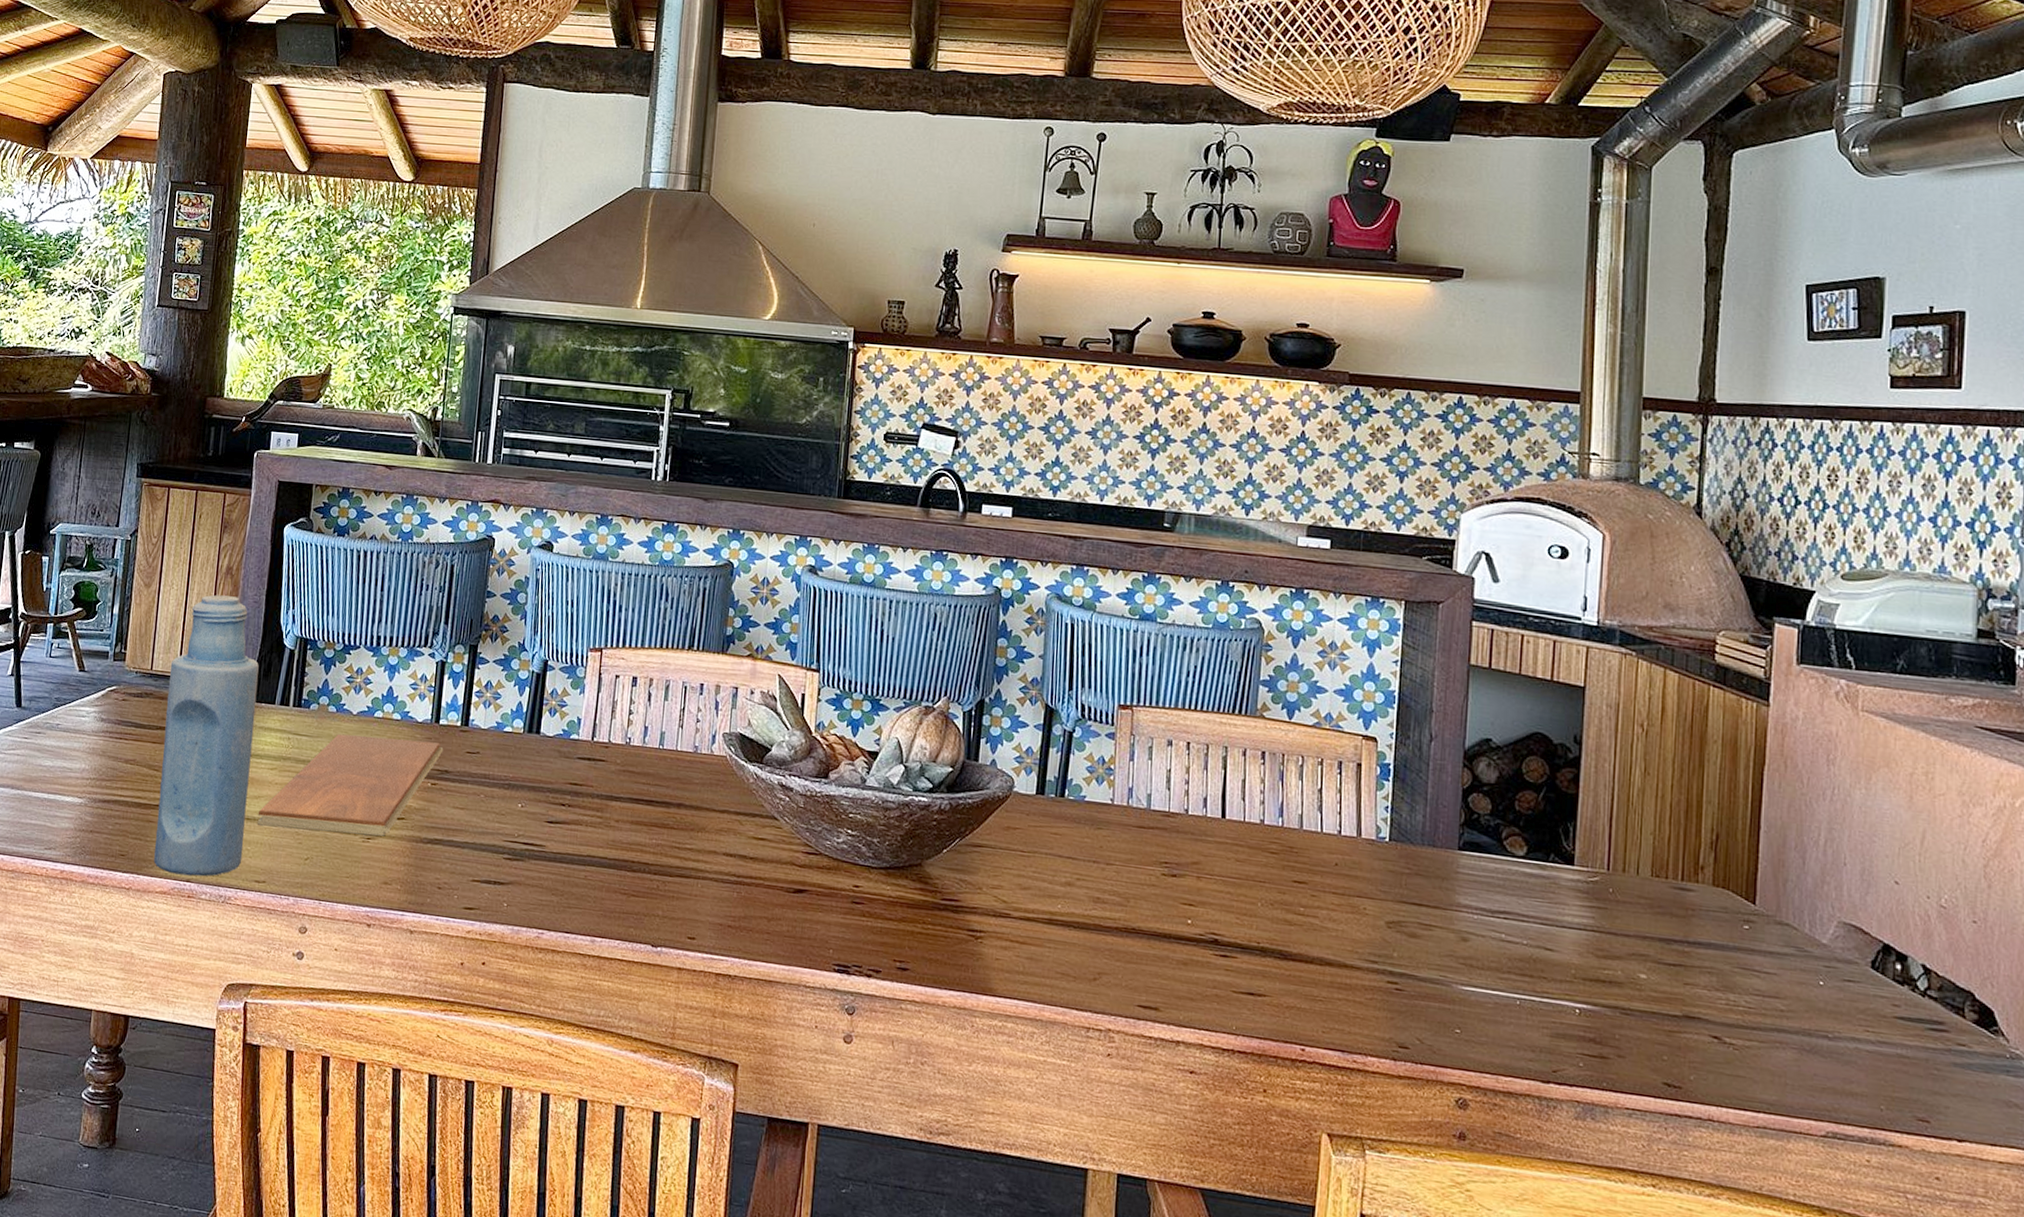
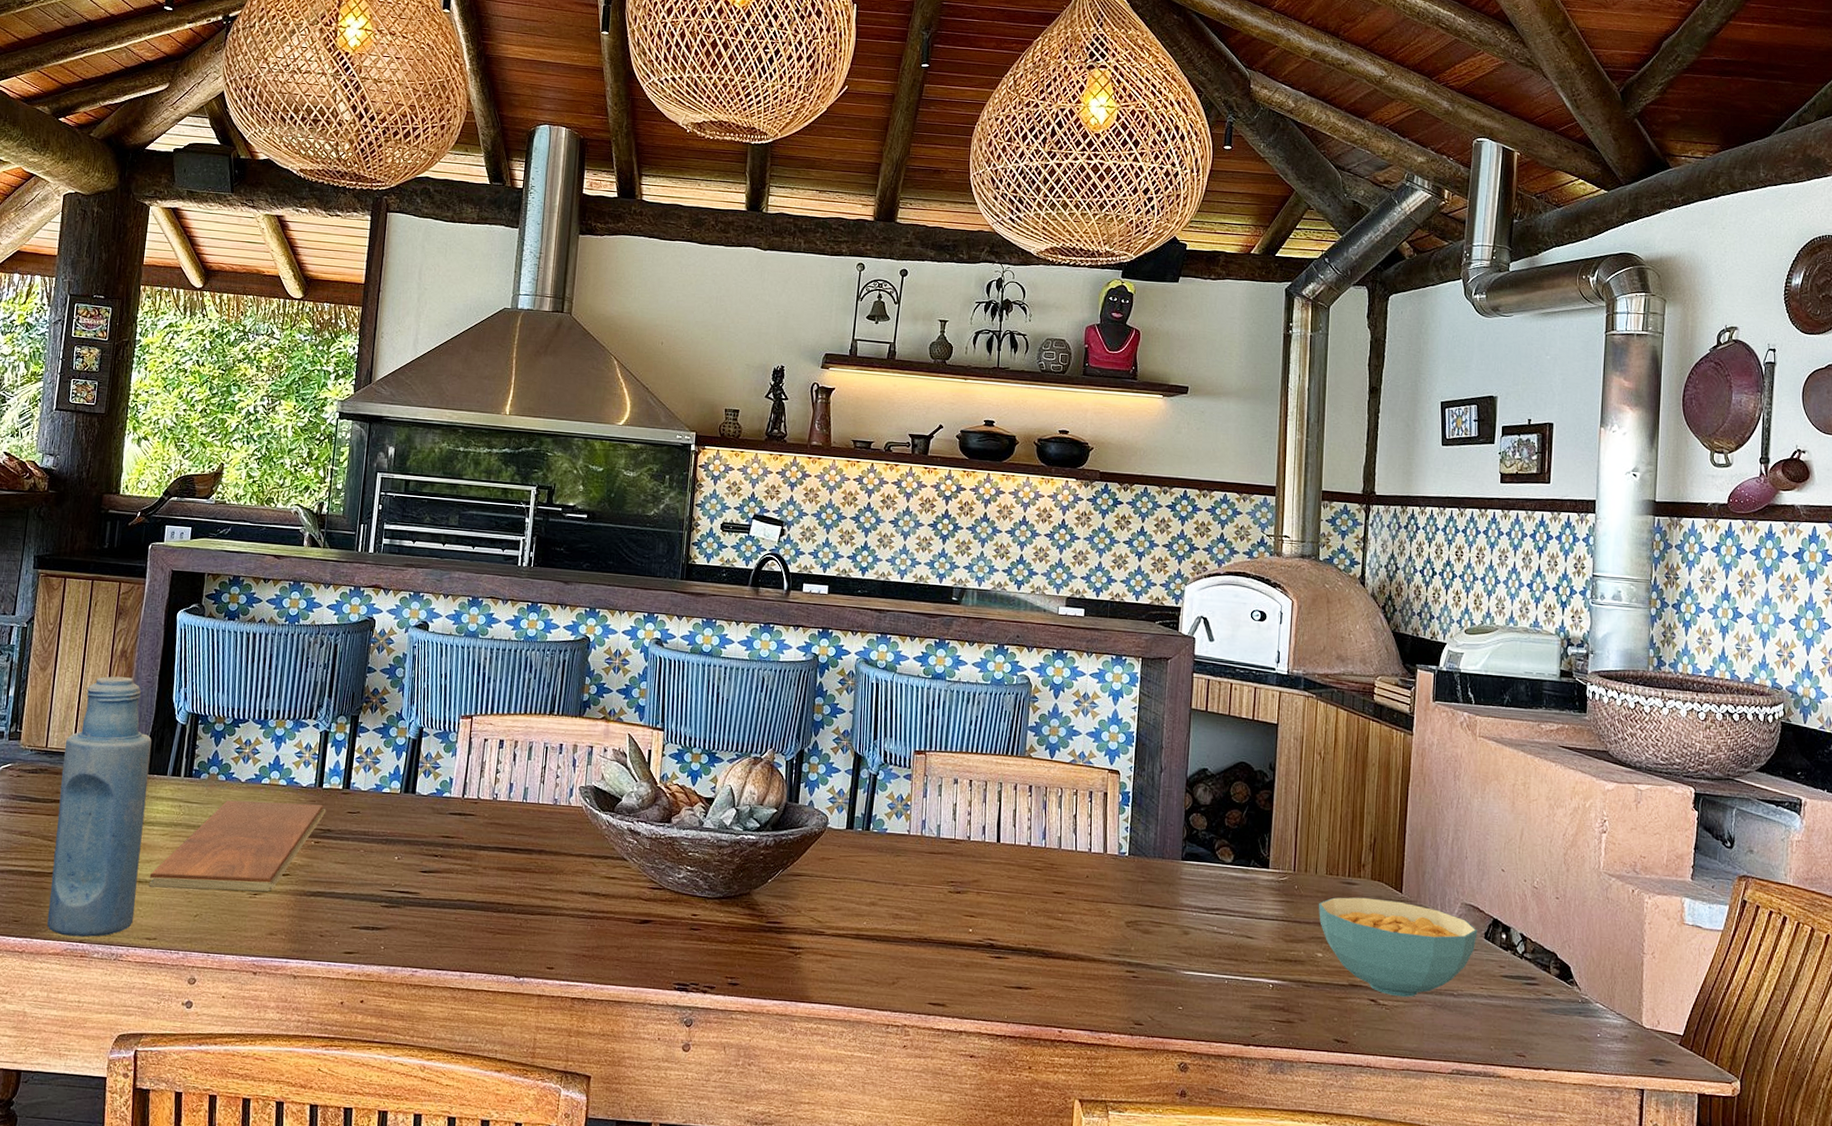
cereal bowl: none [1640,905,1861,1037] -> present [1318,897,1478,998]

